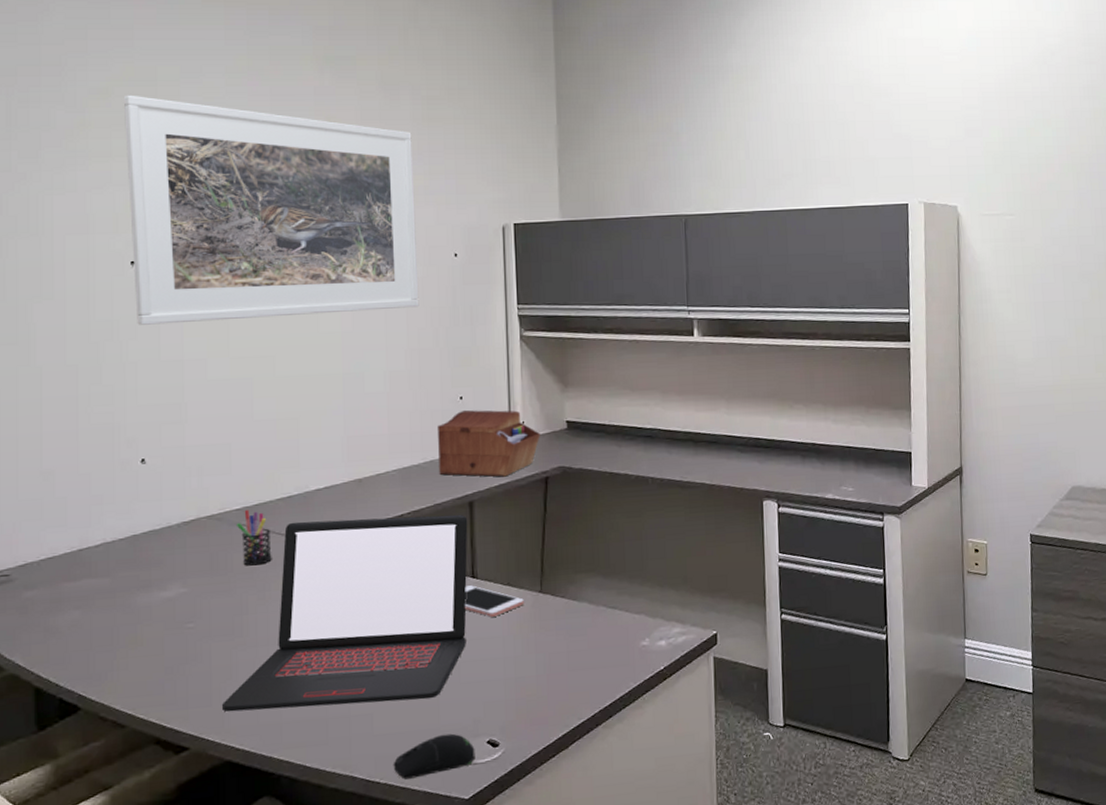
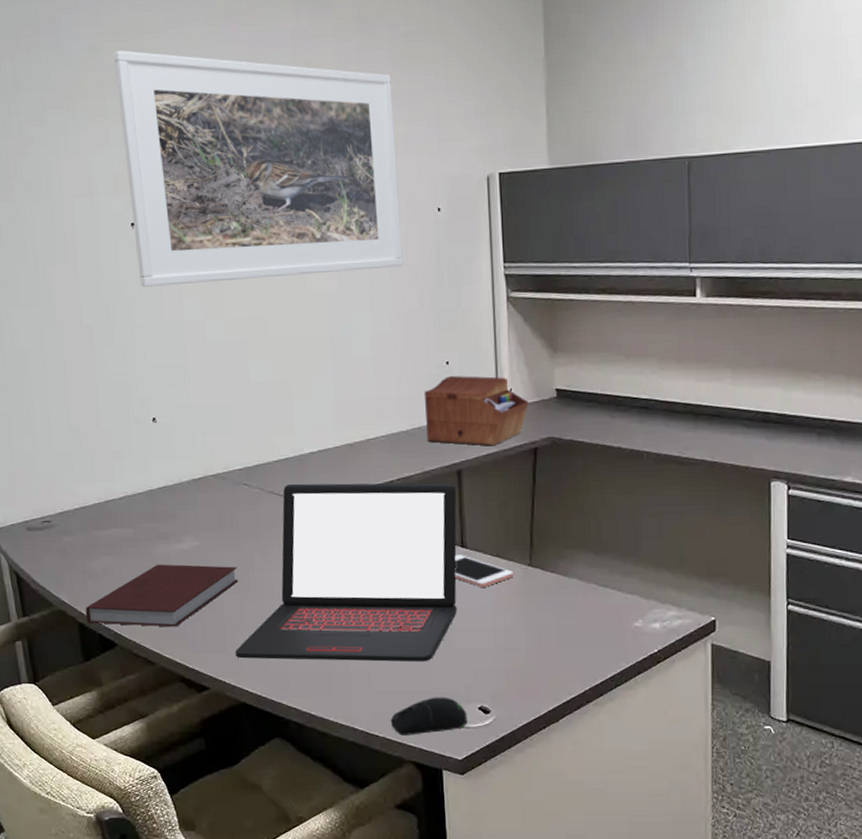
notebook: none [44,612,230,687] -> present [85,564,239,627]
pen holder: present [237,509,272,566] -> none [240,469,273,524]

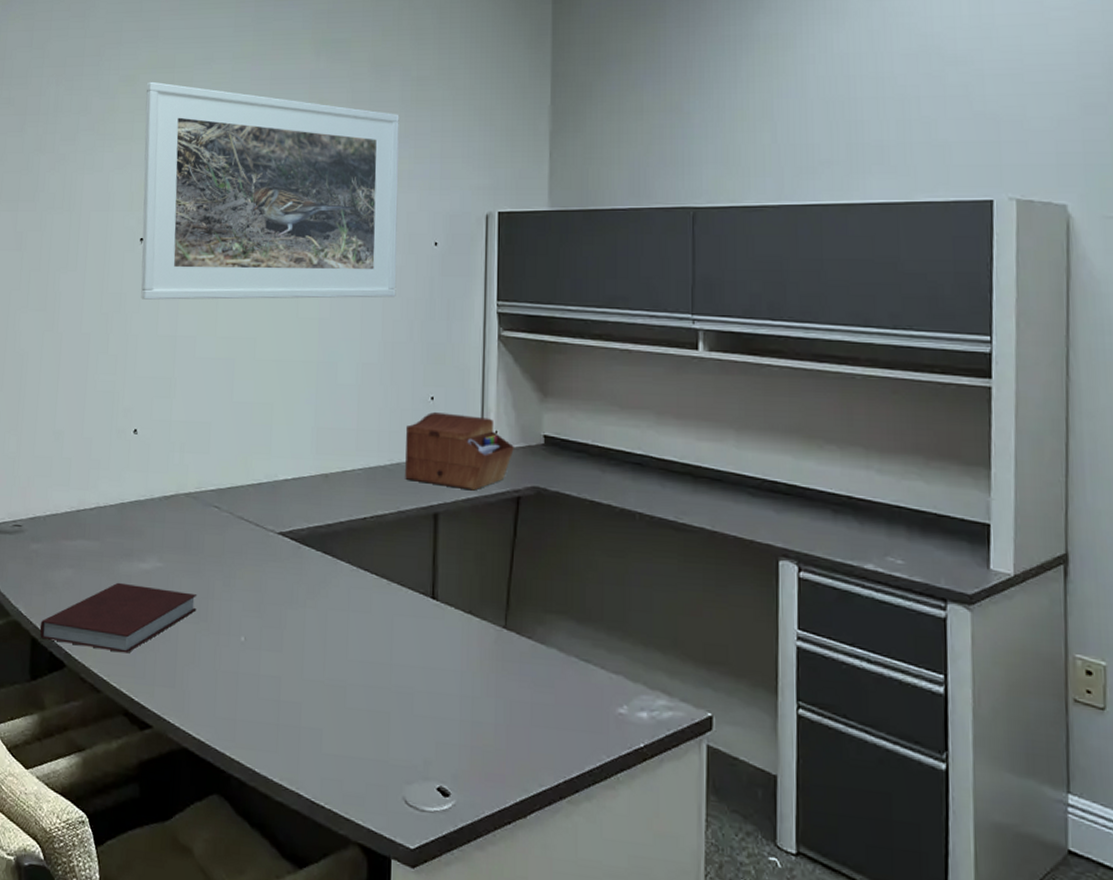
laptop: present [234,482,457,662] -> none [183,510,431,726]
computer mouse: present [390,697,468,735] -> none [338,768,424,812]
cell phone: present [454,555,513,587] -> none [423,607,486,647]

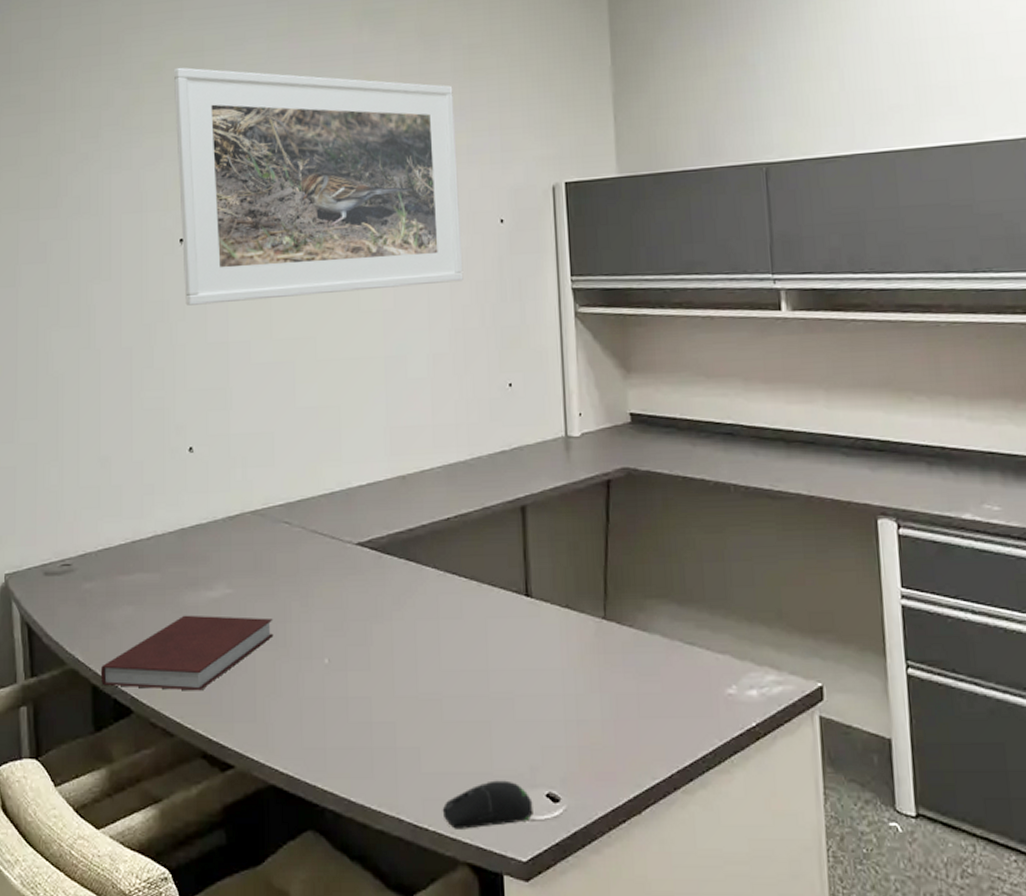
computer mouse: none [338,768,424,812] -> present [442,780,533,829]
sewing box: present [405,411,514,491] -> none [484,398,600,478]

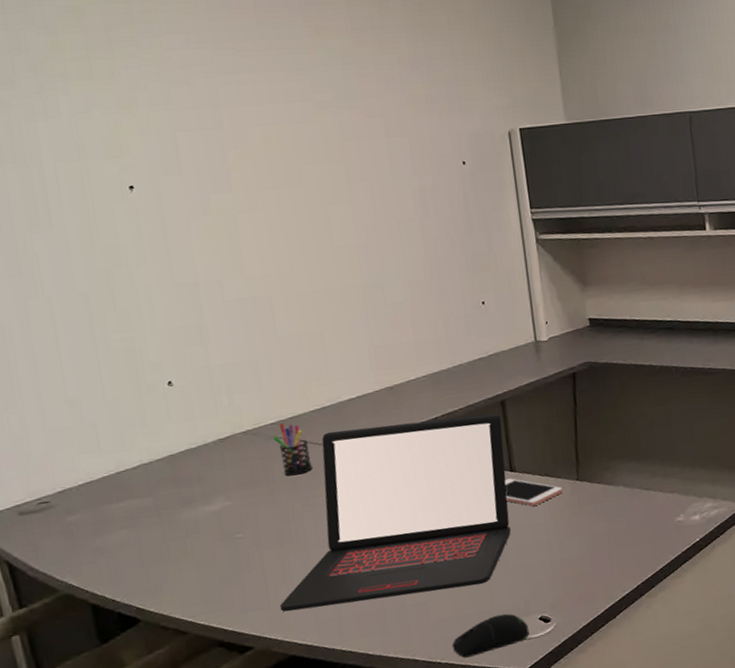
notebook: present [100,615,274,691] -> none [98,521,279,603]
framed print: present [173,67,464,306] -> none [96,12,432,250]
laptop: none [265,520,521,737] -> present [279,413,511,612]
pen holder: none [280,505,315,568] -> present [273,422,313,476]
cell phone: none [518,605,585,644] -> present [504,478,563,506]

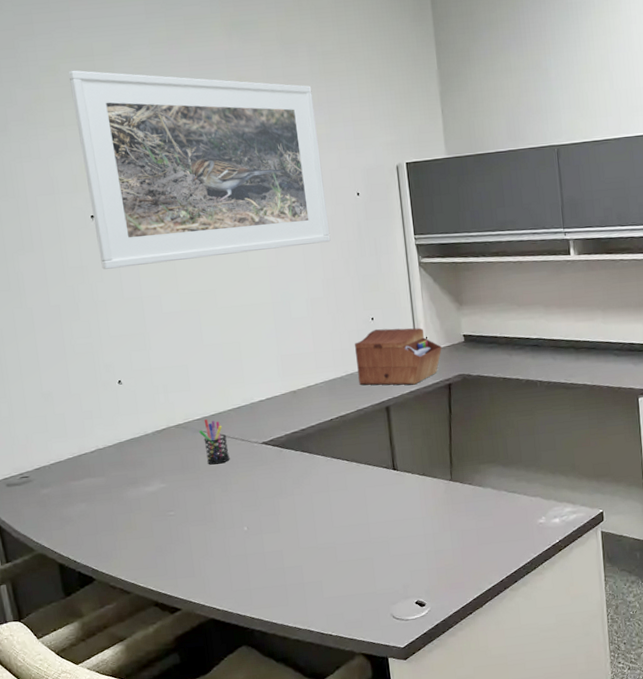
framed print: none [96,12,432,250] -> present [68,70,331,269]
laptop: present [279,413,511,612] -> none [202,417,393,581]
computer mouse: present [451,613,529,658] -> none [341,596,407,632]
sewing box: none [462,311,565,378] -> present [354,328,442,385]
cell phone: present [504,478,563,506] -> none [388,476,438,502]

